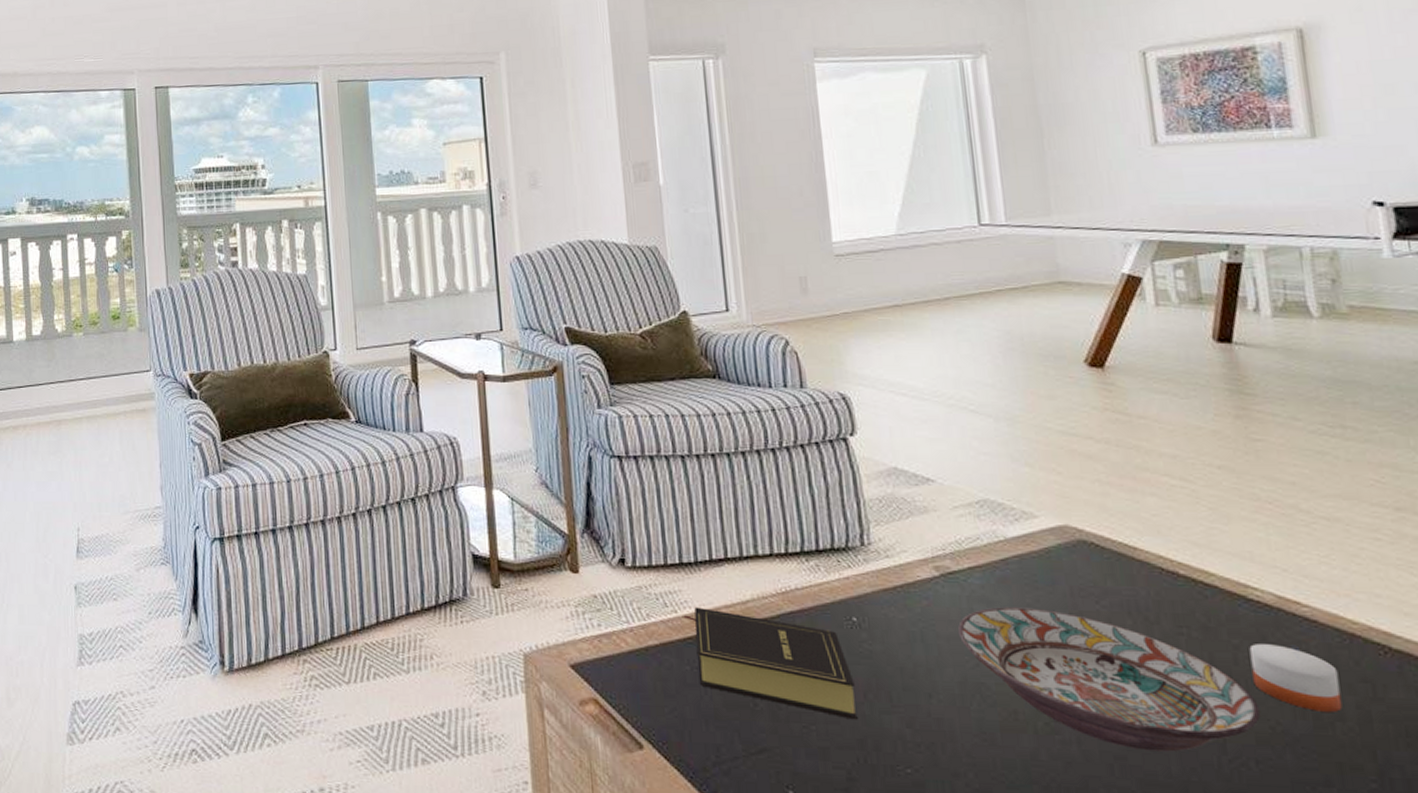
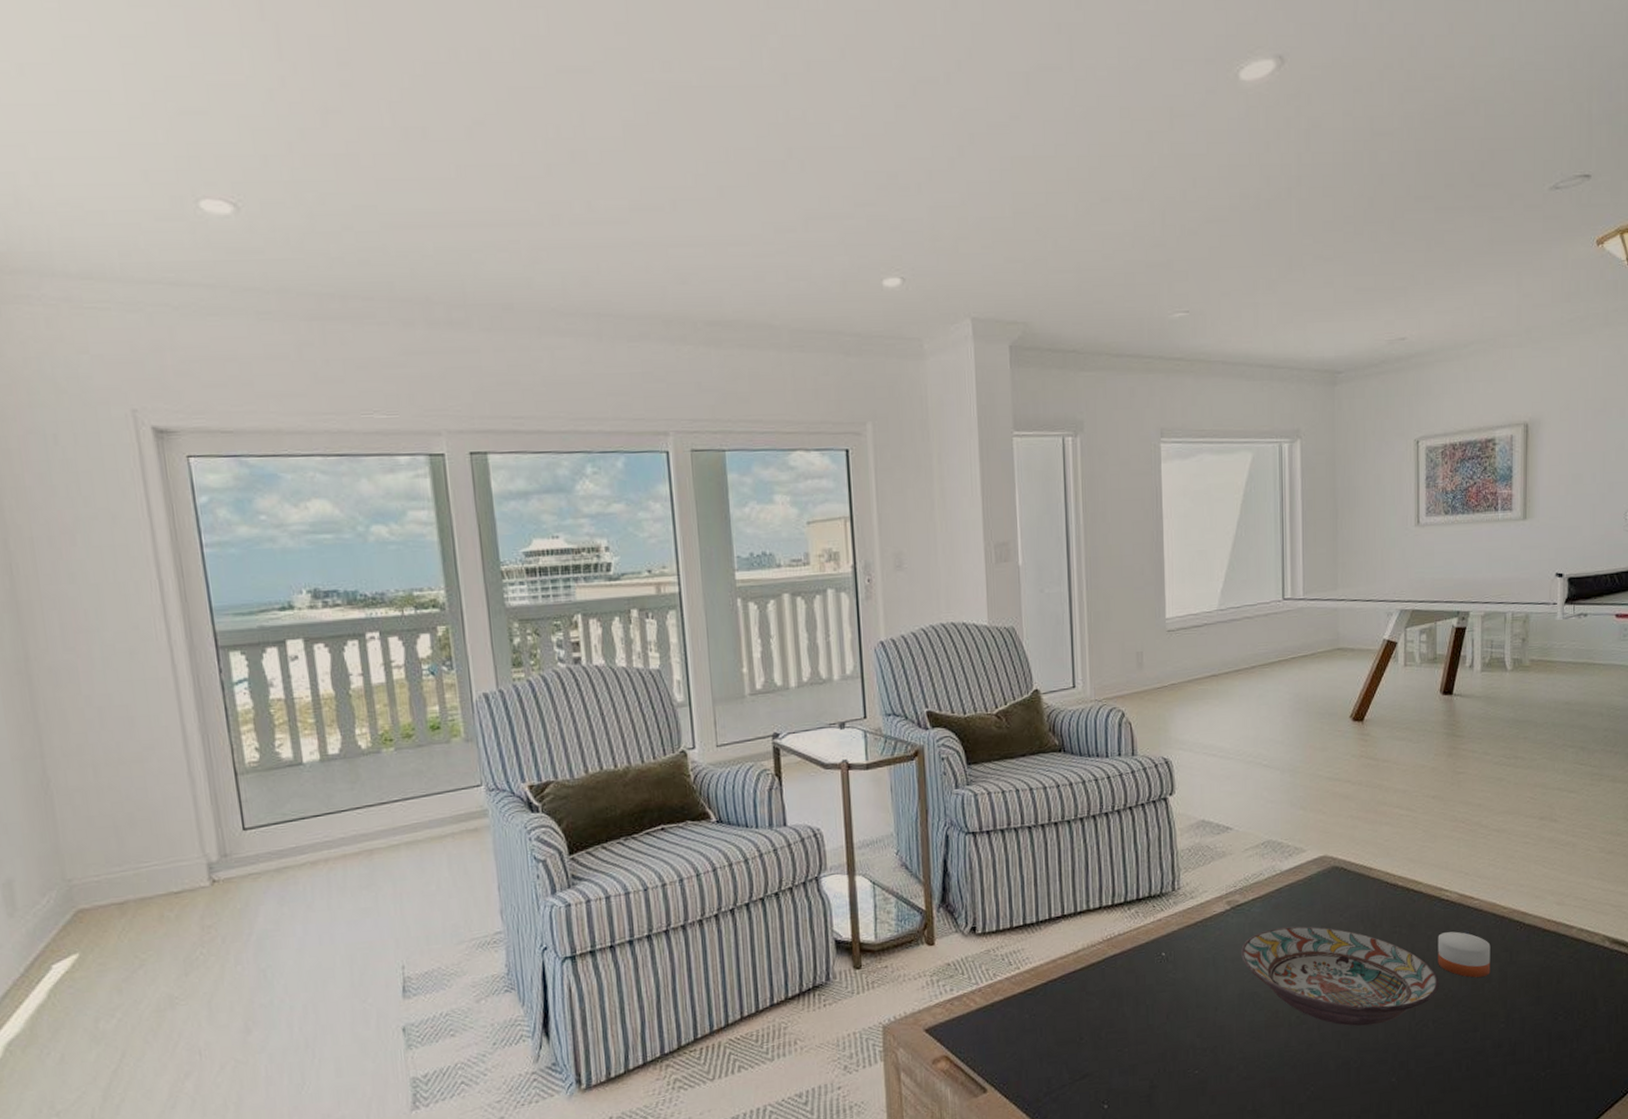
book: present [681,607,858,720] -> none [1023,961,1161,1038]

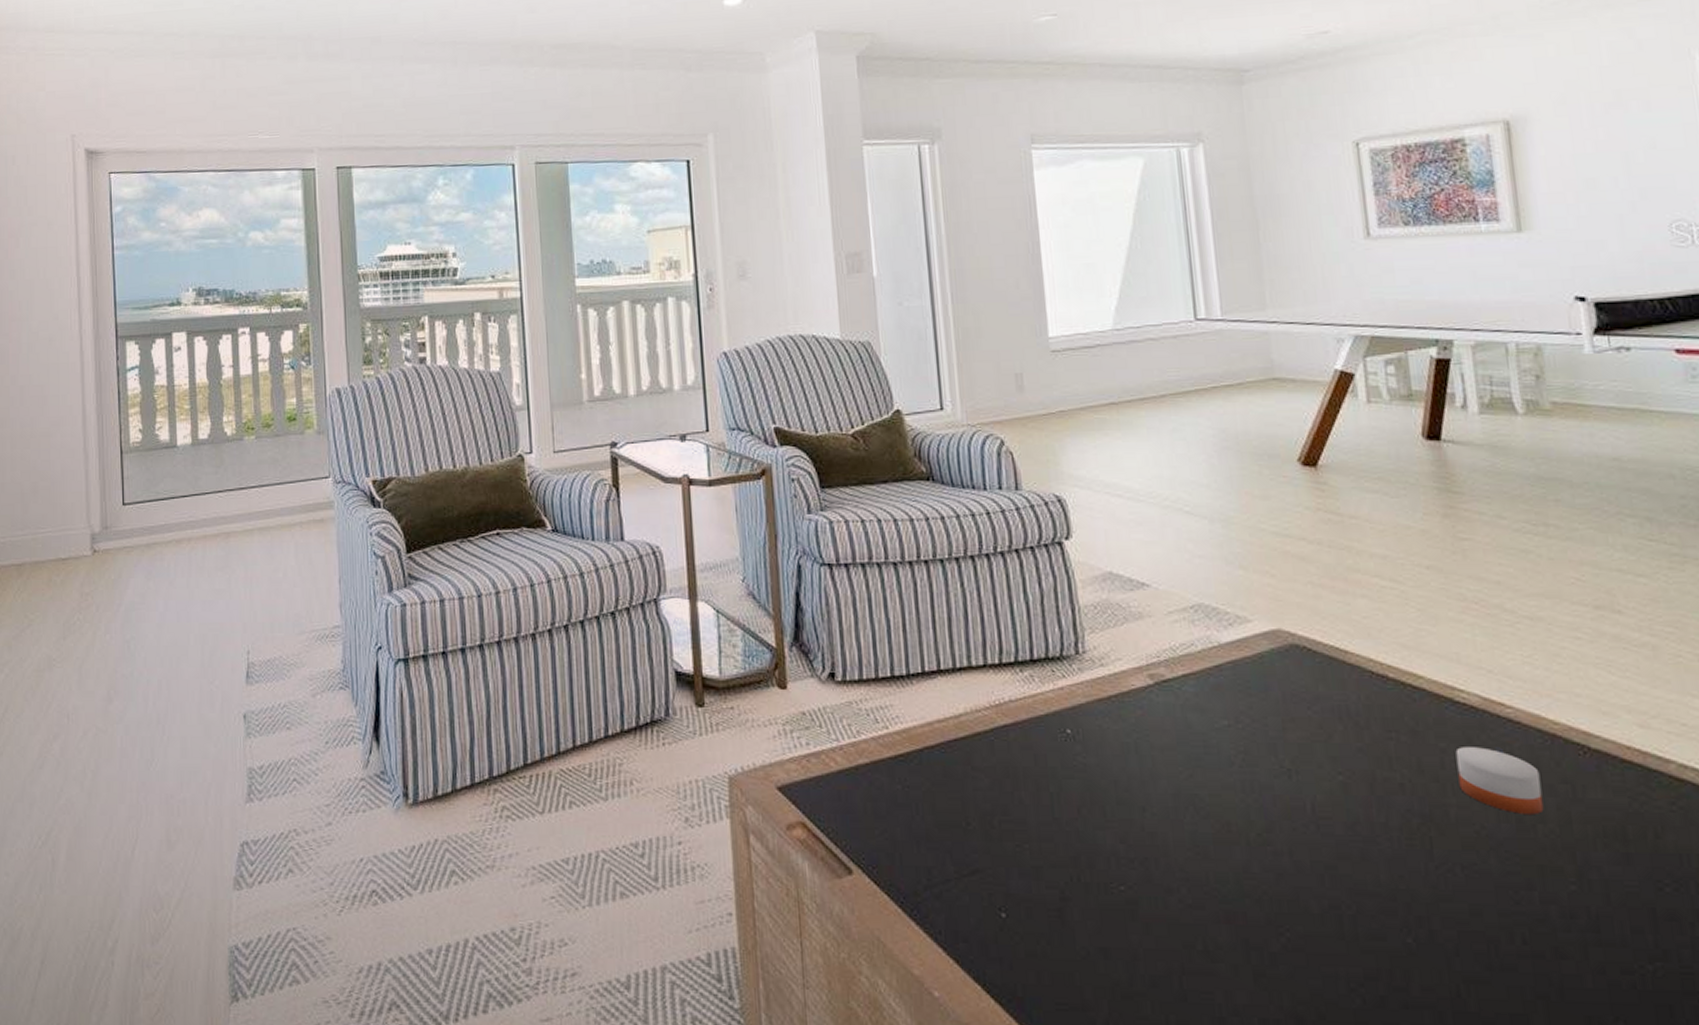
decorative bowl: present [1241,926,1440,1026] -> none [1172,715,1466,860]

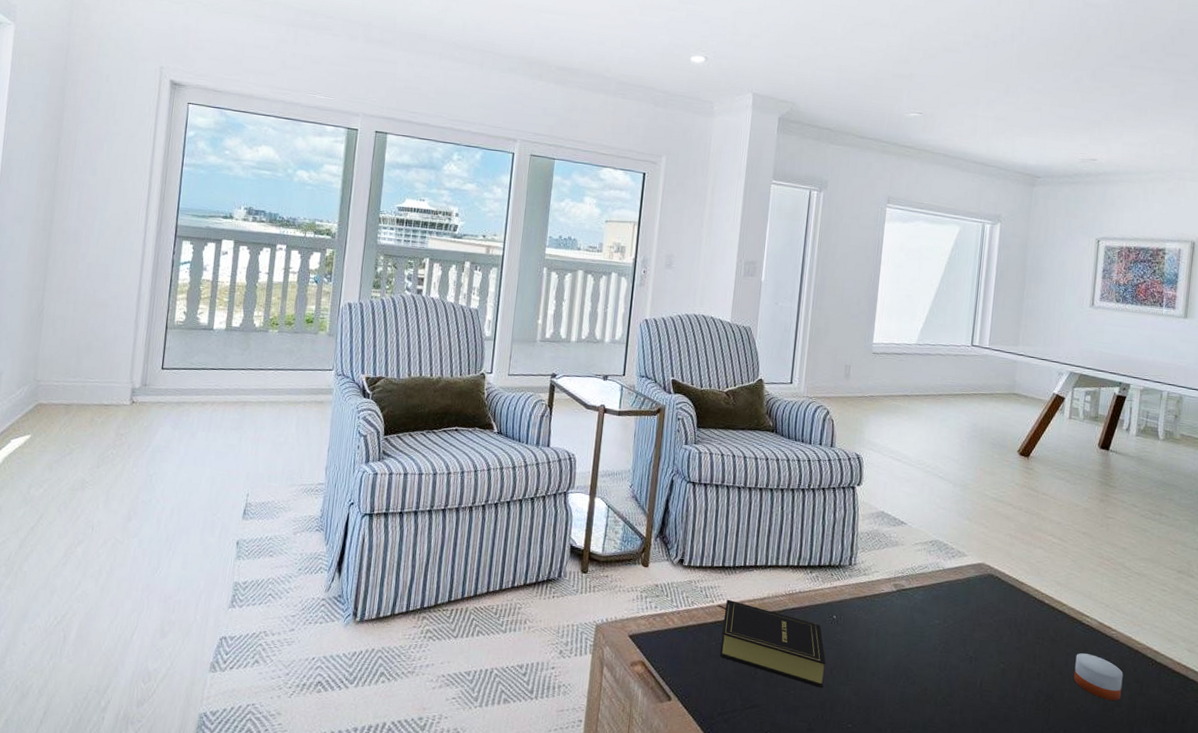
book: none [893,722,1072,837] -> present [716,599,826,688]

